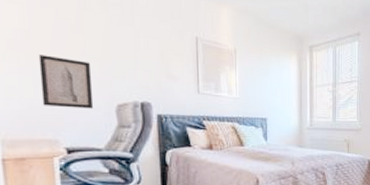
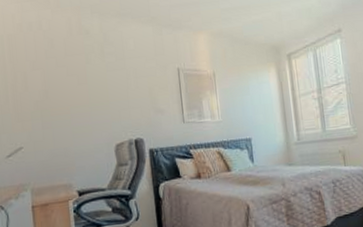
wall art: present [38,54,94,109] -> none [55,108,98,154]

